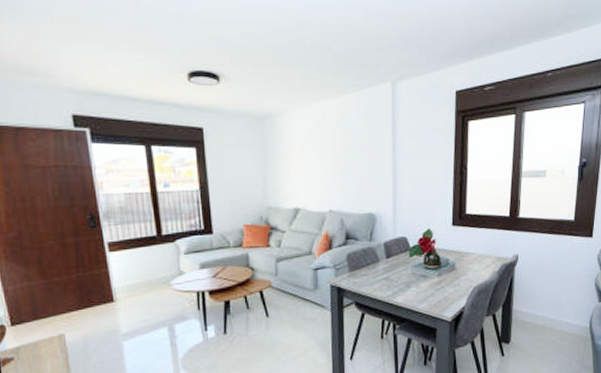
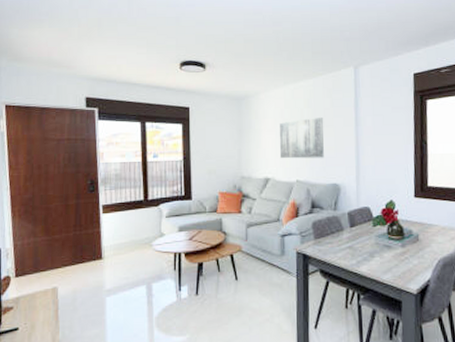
wall art: none [309,140,359,187] -> present [279,118,324,159]

